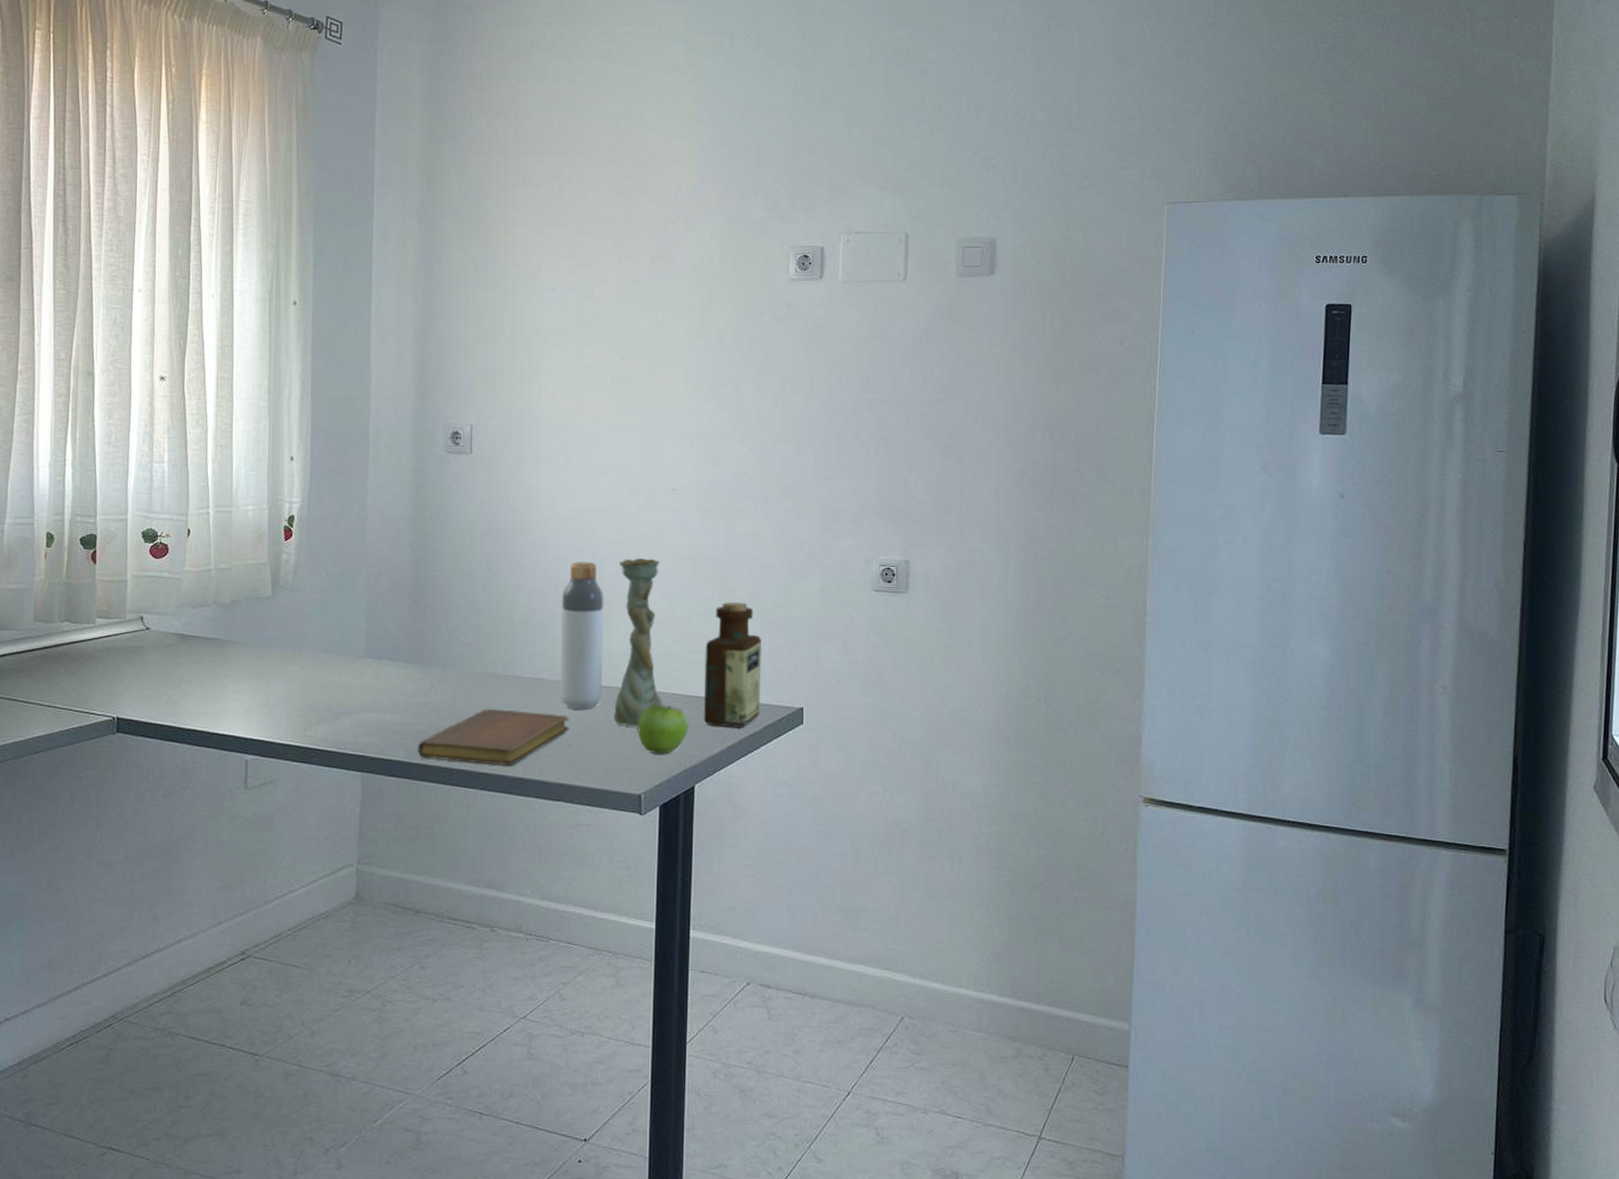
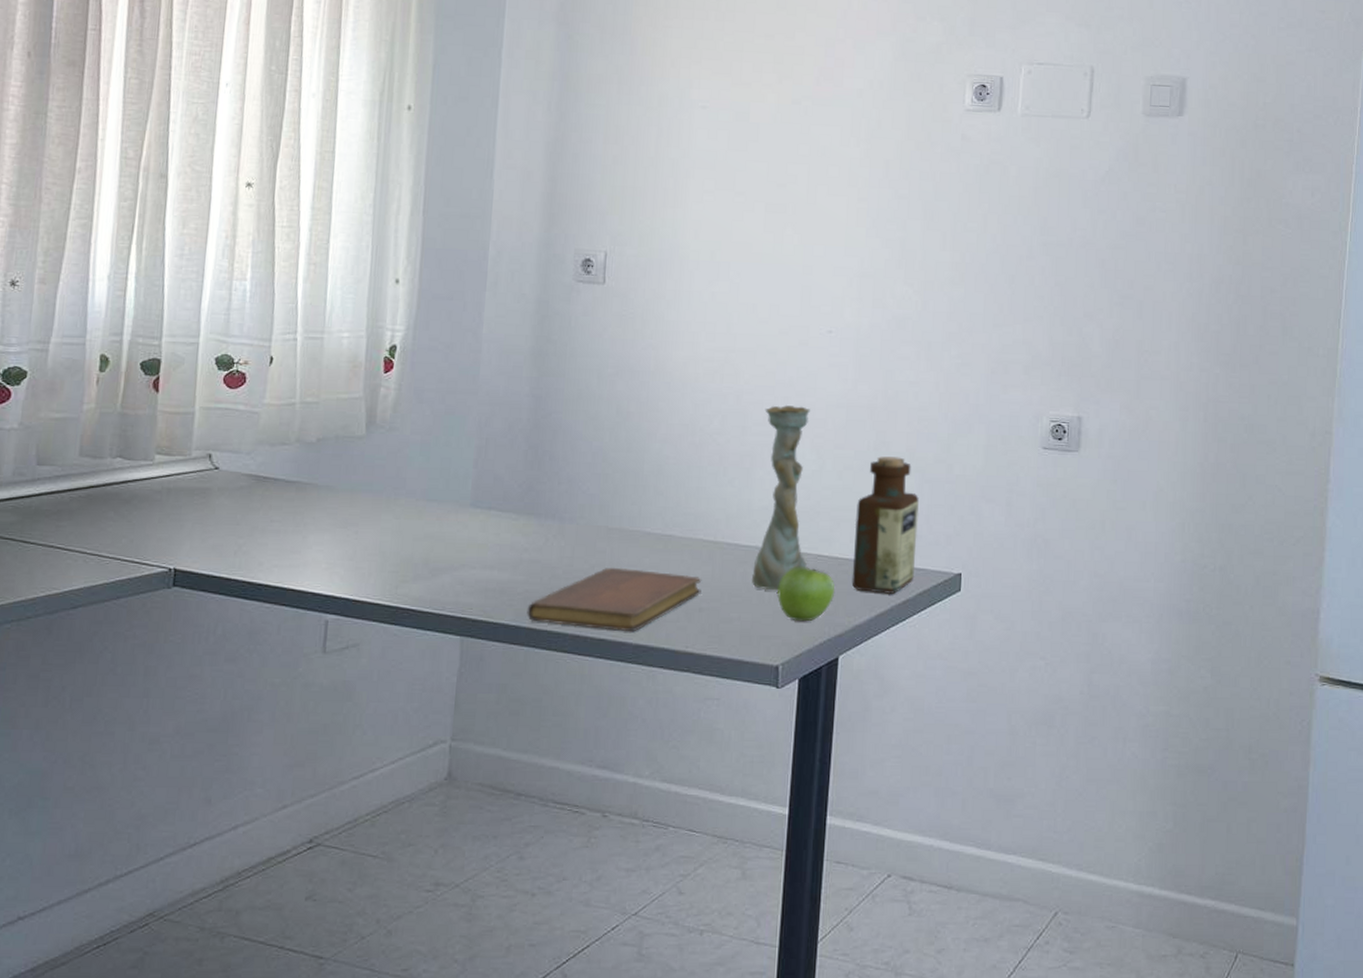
bottle: present [560,561,604,709] -> none [693,407,747,570]

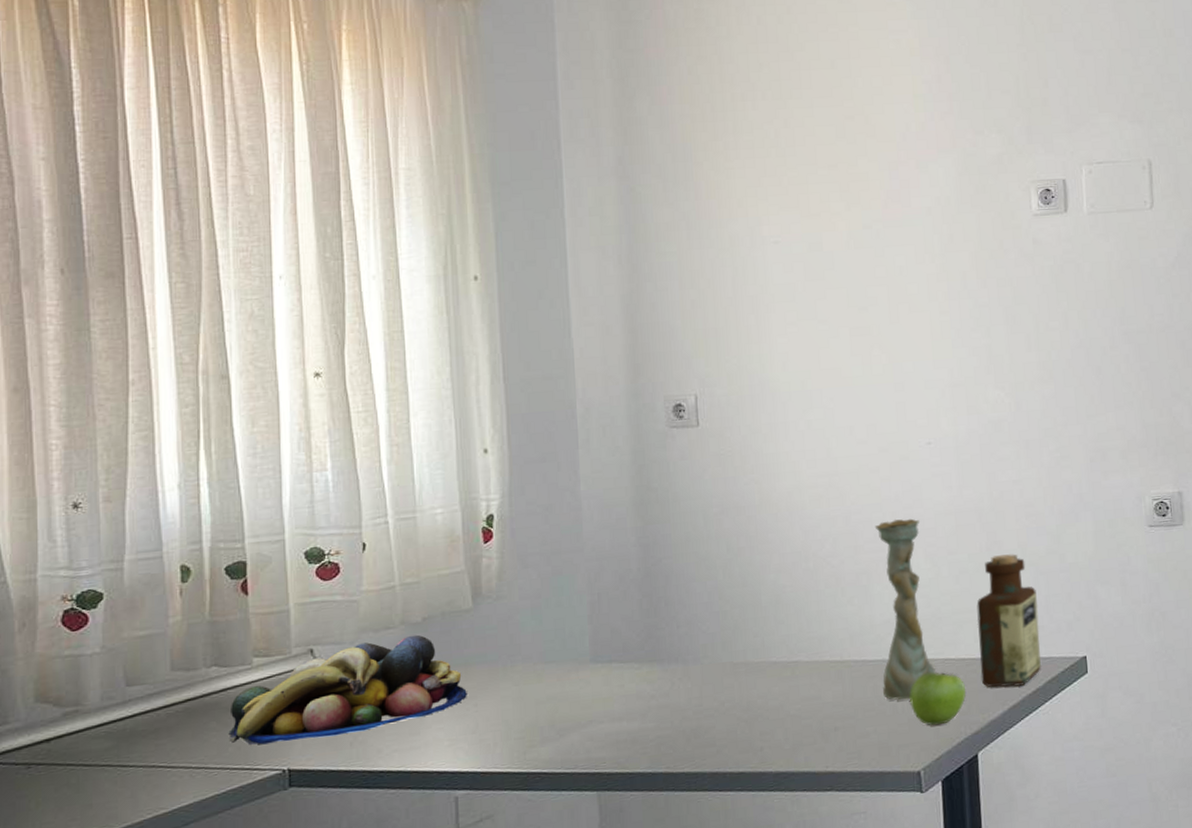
fruit bowl: none [124,454,350,543] -> present [228,635,467,745]
notebook: present [527,568,702,631] -> none [661,697,835,766]

